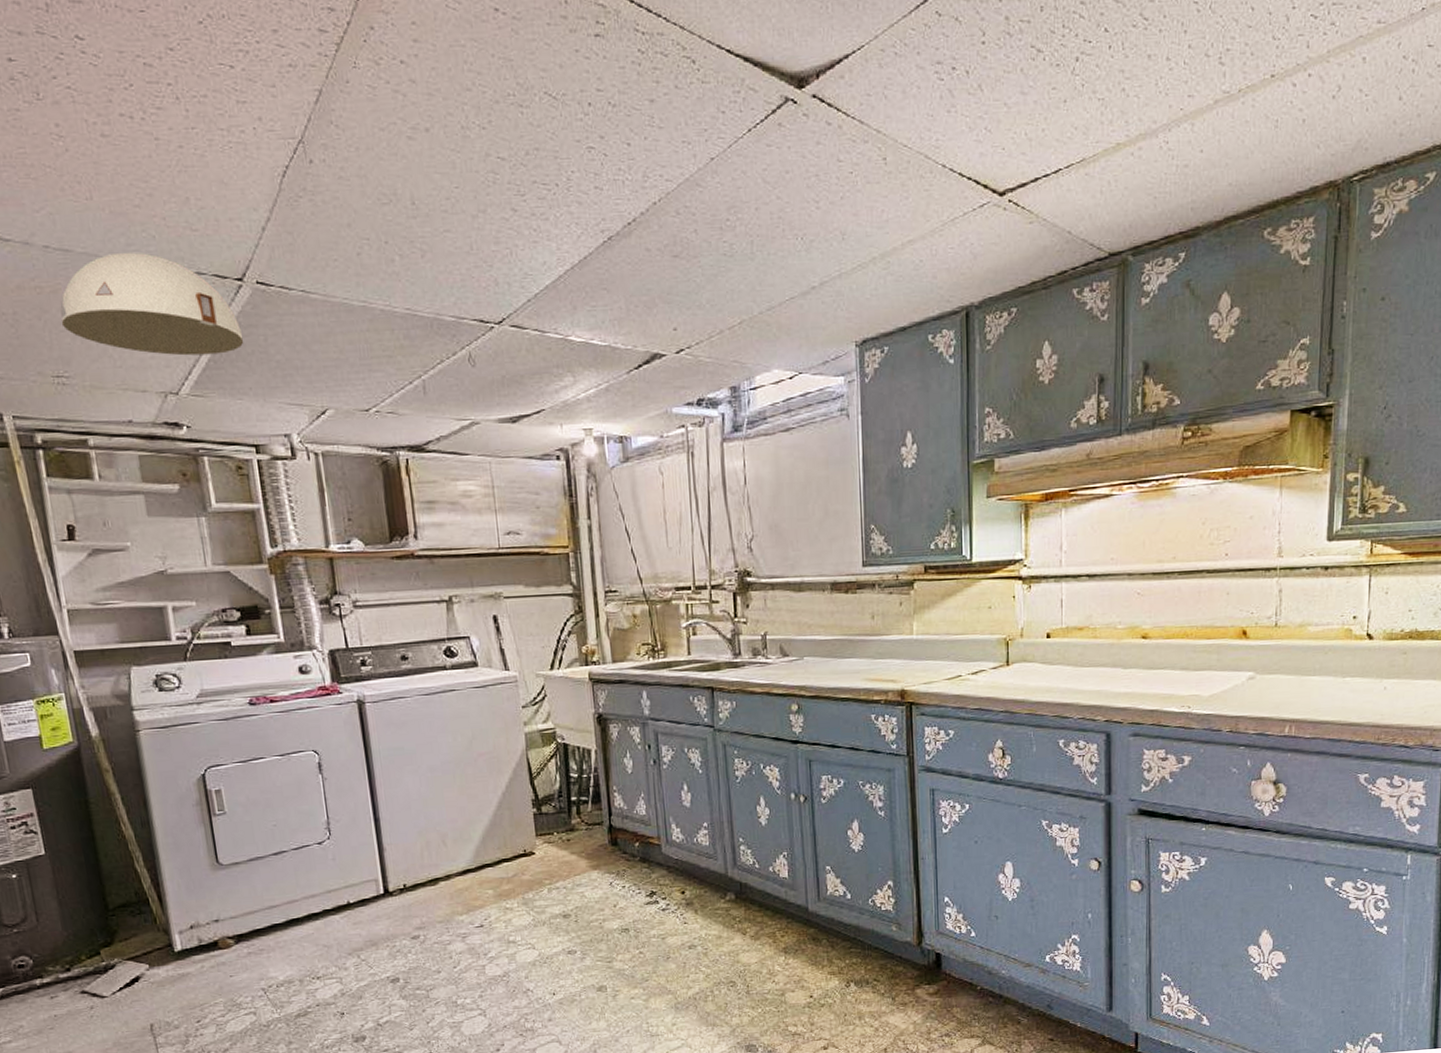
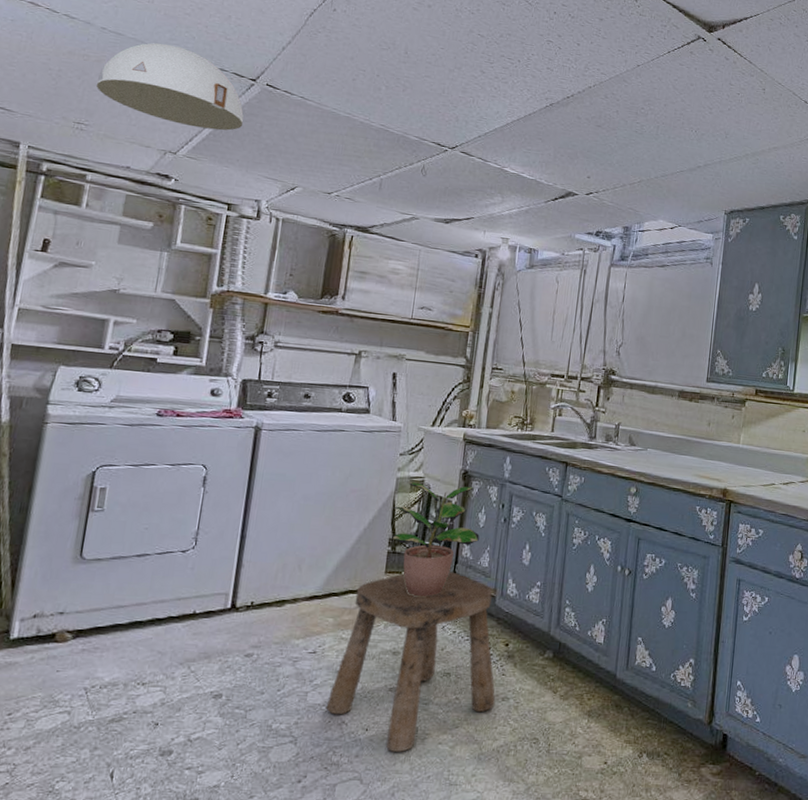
stool: none [506,825,683,1012] -> present [326,571,496,752]
potted plant: none [529,730,630,855] -> present [392,482,480,597]

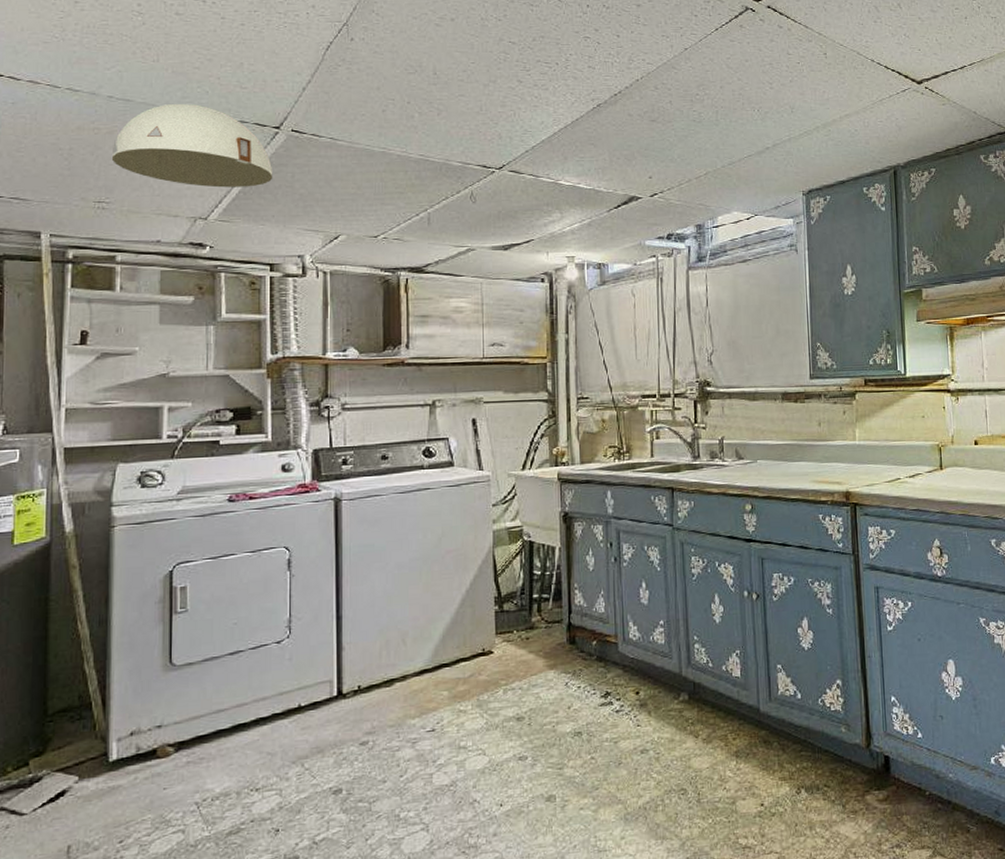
stool: present [326,571,496,752] -> none [454,623,634,825]
potted plant: present [392,482,480,597] -> none [494,528,591,654]

